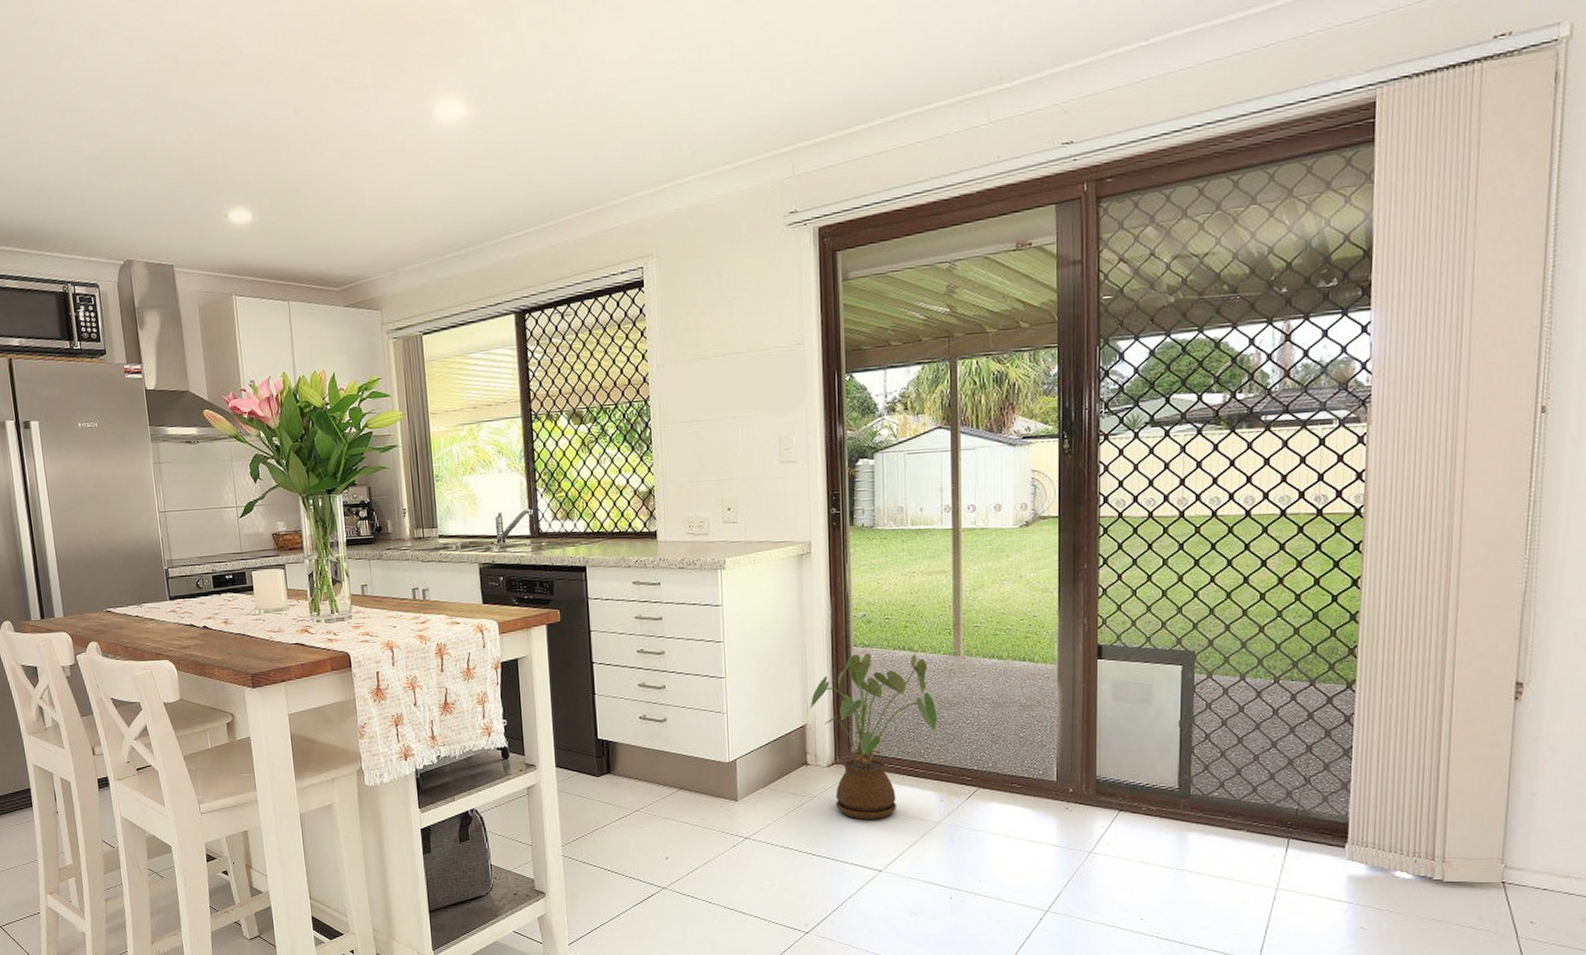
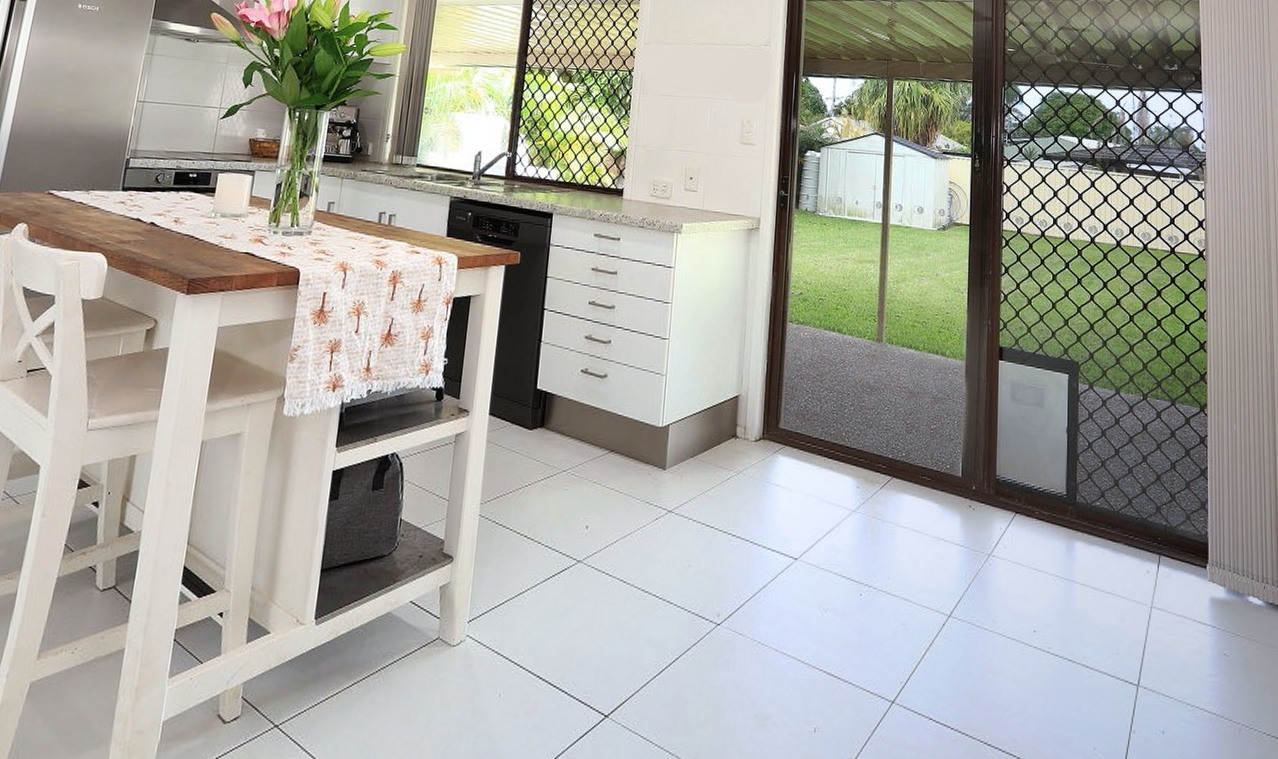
house plant: present [810,653,937,820] -> none [744,330,859,502]

